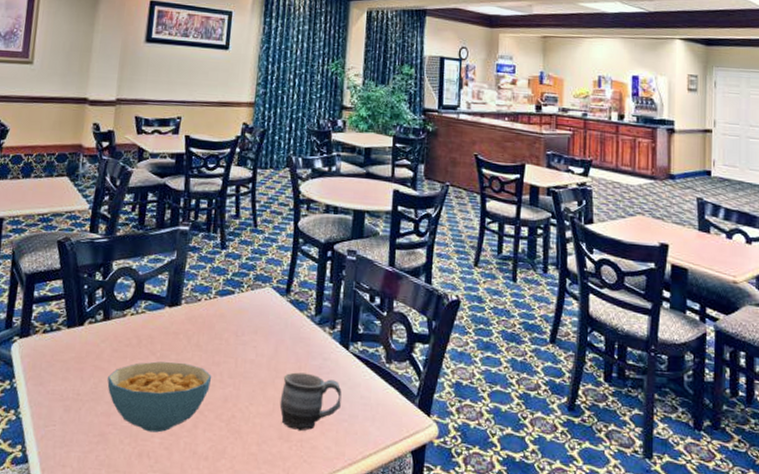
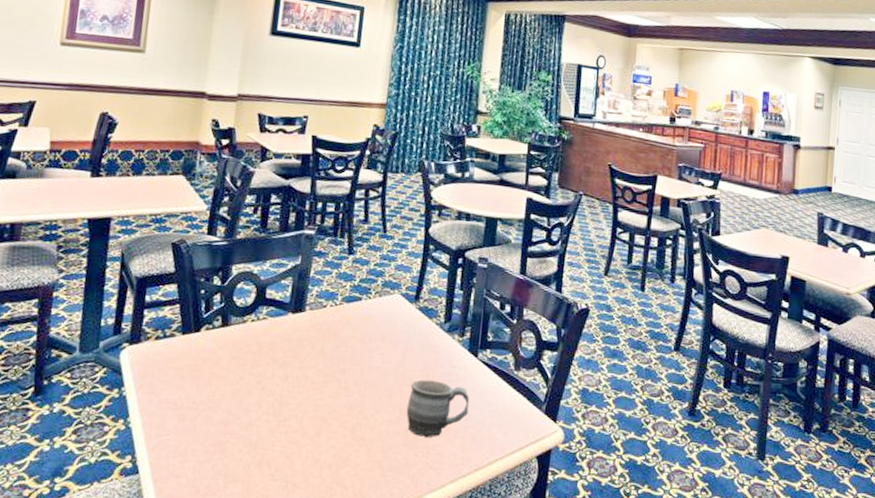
cereal bowl: present [107,361,212,433] -> none [225,369,337,441]

